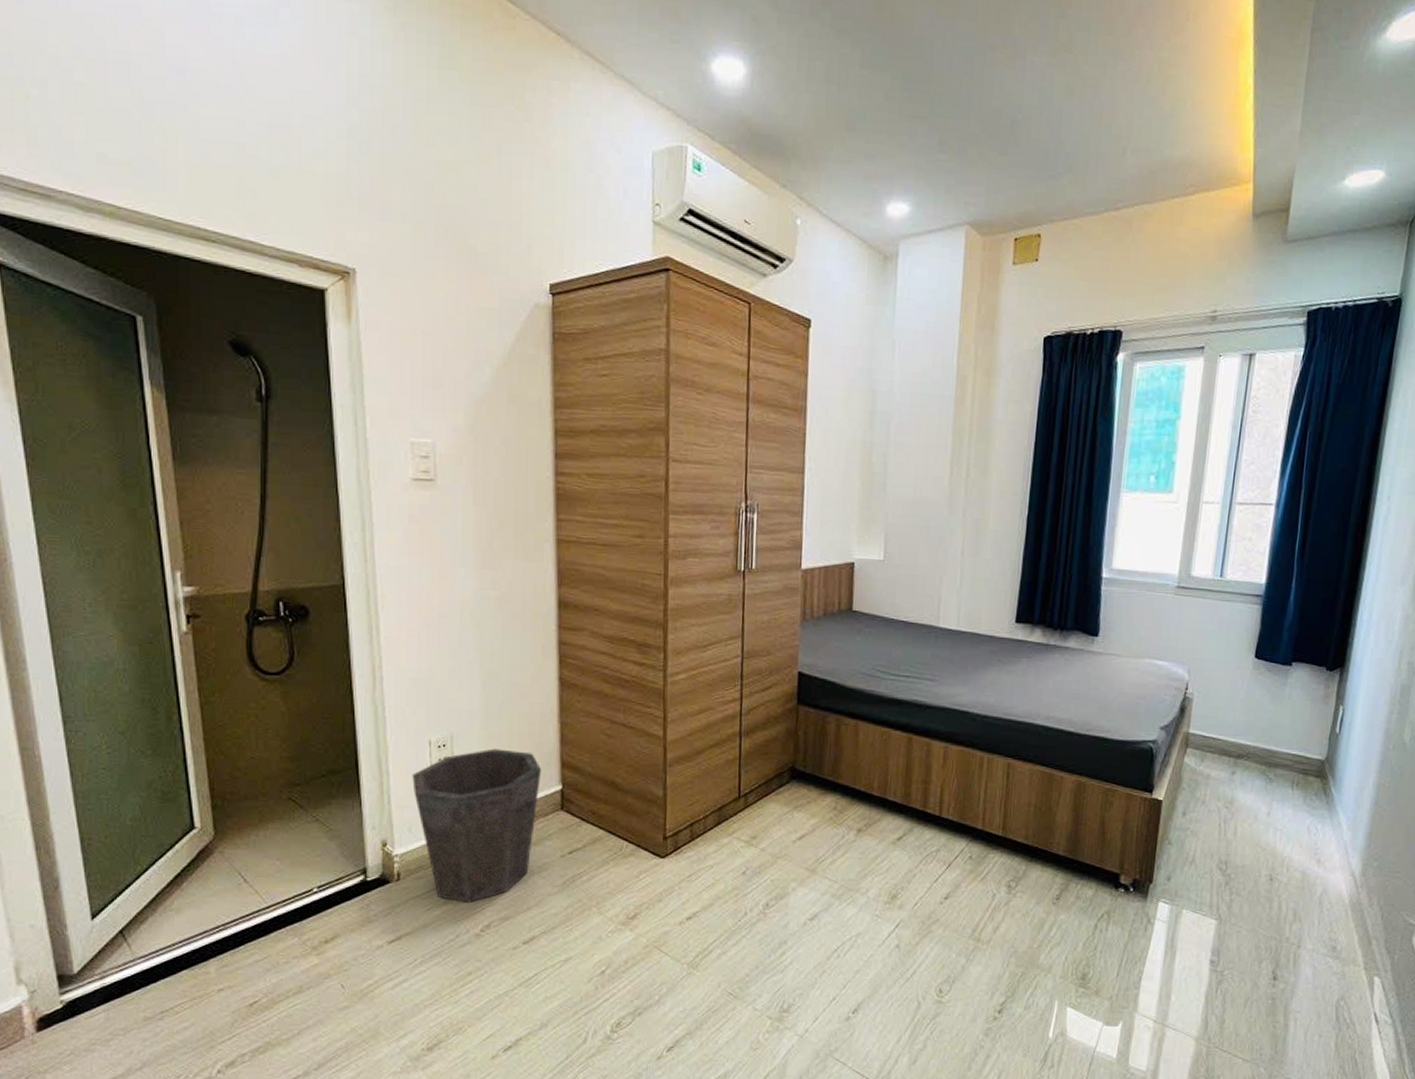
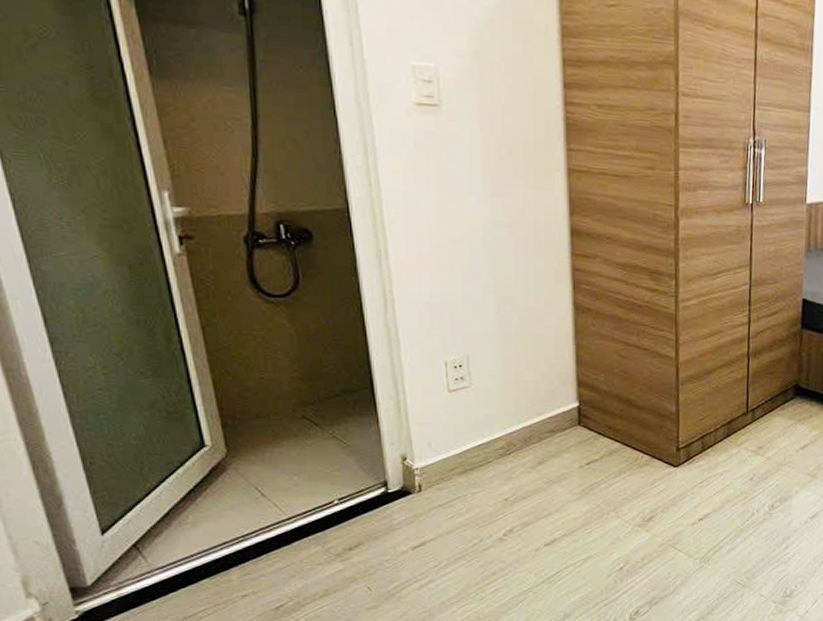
waste bin: present [412,748,541,903] -> none [429,369,558,510]

